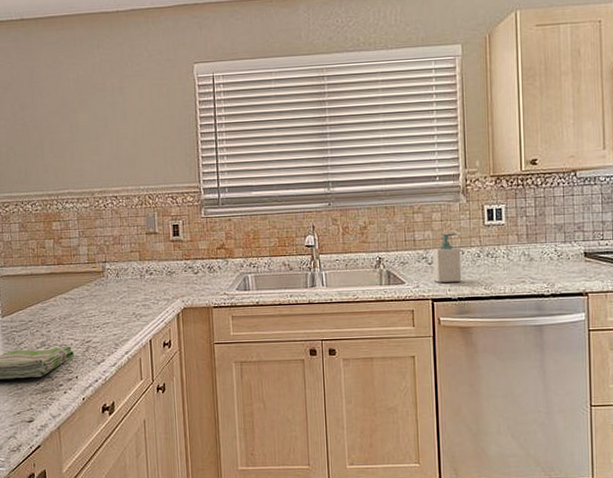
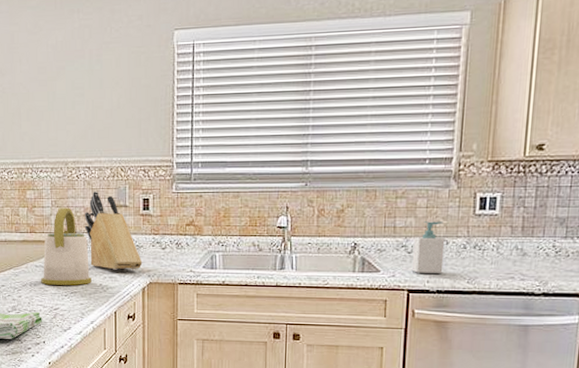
kettle: none [71,237,124,317] -> present [41,207,92,285]
knife block: none [113,219,176,297] -> present [84,190,143,270]

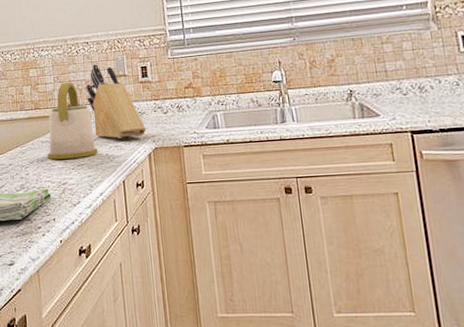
soap bottle: present [411,221,445,273] -> none [406,61,442,114]

